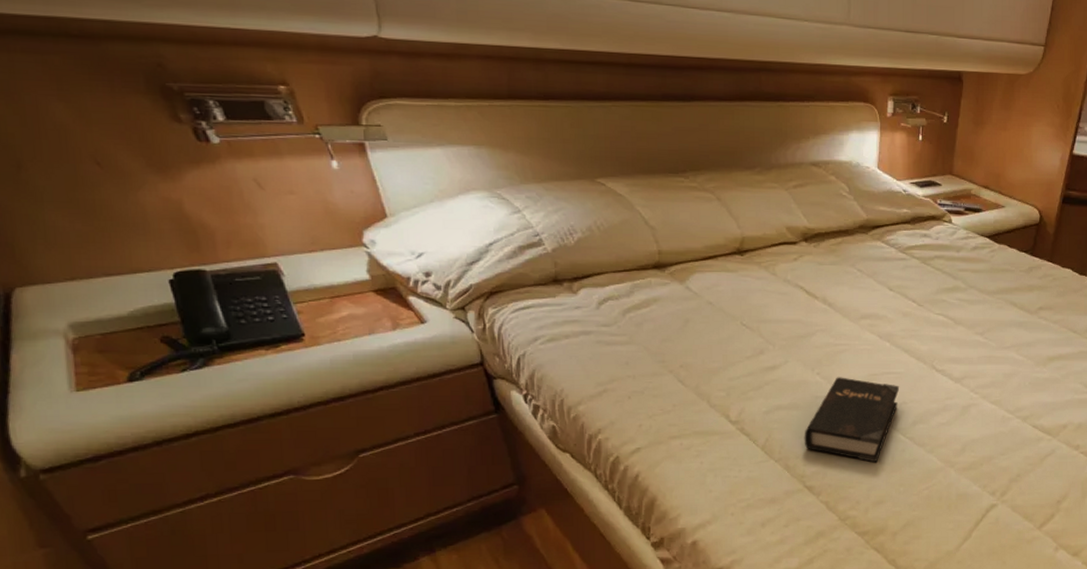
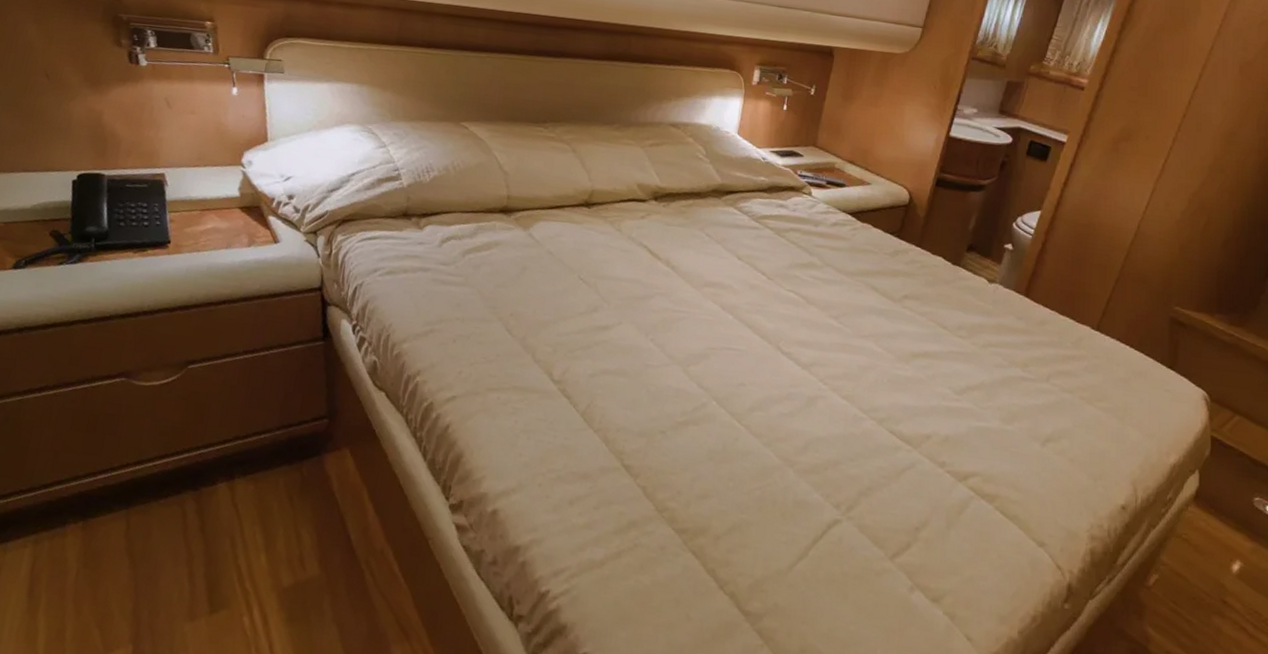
hardback book: present [804,377,899,463] -> none [627,346,738,449]

